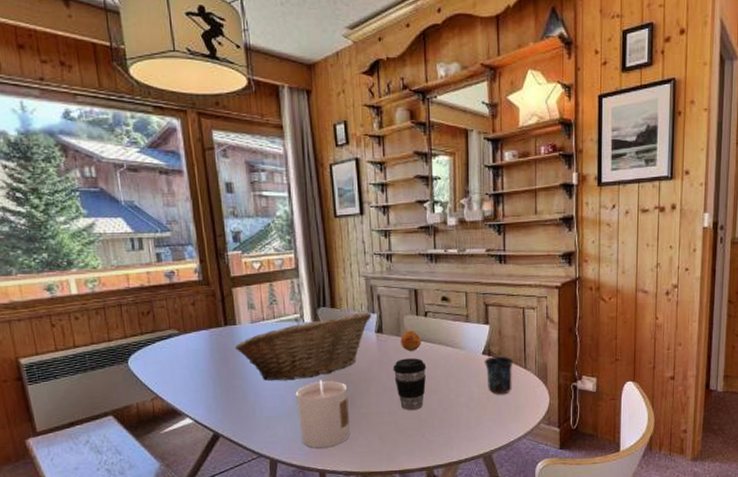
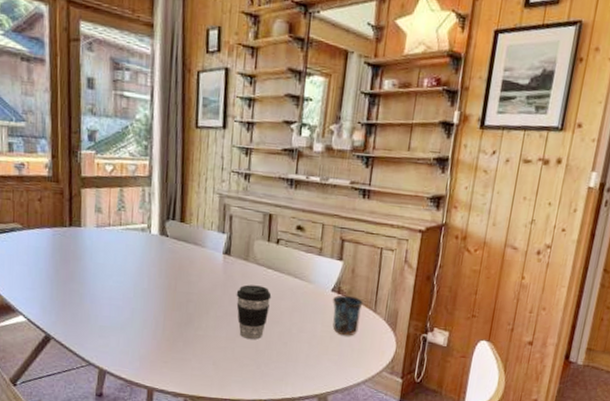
fruit basket: present [234,311,372,381] -> none [76,229,222,292]
candle: present [295,379,350,448] -> none [132,295,187,366]
fruit: present [401,329,422,351] -> none [248,255,271,278]

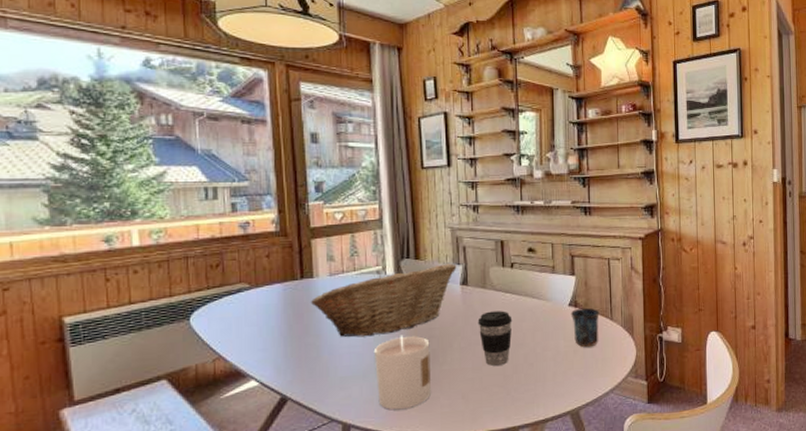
fruit basket: none [76,229,222,292] -> present [310,262,457,337]
candle: none [132,295,187,366] -> present [373,335,431,410]

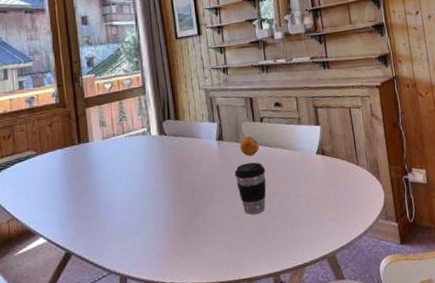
fruit basket: present [310,262,457,337] -> none [87,121,212,195]
candle: present [373,335,431,410] -> none [144,189,197,261]
fruit: none [486,281,508,303] -> present [240,135,260,156]
mug: present [570,307,600,348] -> none [318,154,348,193]

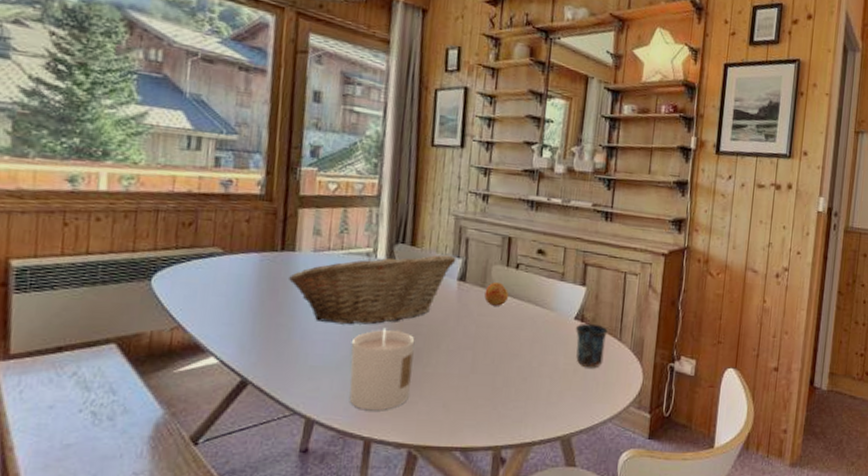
fruit basket: none [87,121,212,195] -> present [287,254,456,325]
candle: none [144,189,197,261] -> present [349,327,415,411]
coffee cup: present [234,162,266,215] -> none [471,314,510,376]
mug: none [318,154,348,193] -> present [575,323,608,368]

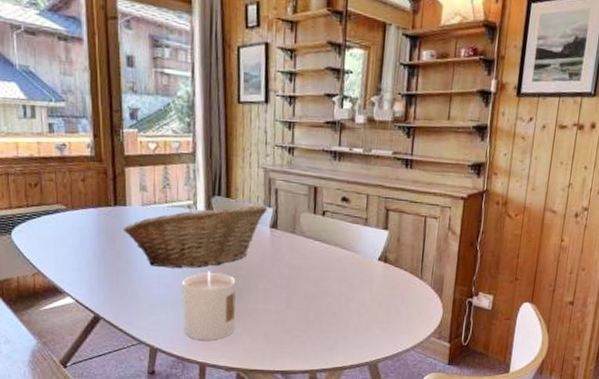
fruit: present [484,281,509,306] -> none [295,228,317,250]
mug: present [575,323,608,368] -> none [379,263,410,304]

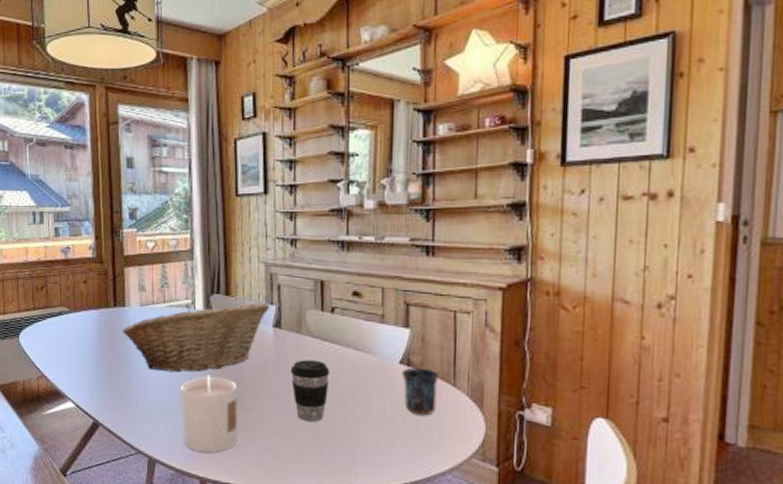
coffee cup: none [284,257,320,311] -> present [290,360,330,422]
mug: none [379,263,410,304] -> present [401,367,439,416]

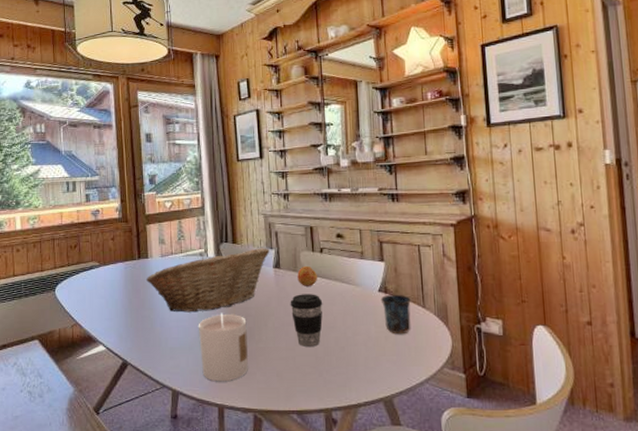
fruit: none [301,327,327,352] -> present [297,265,318,286]

